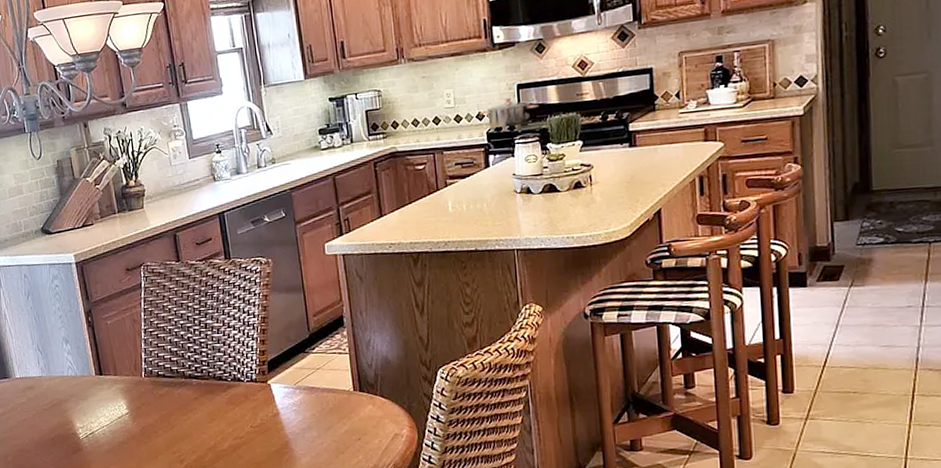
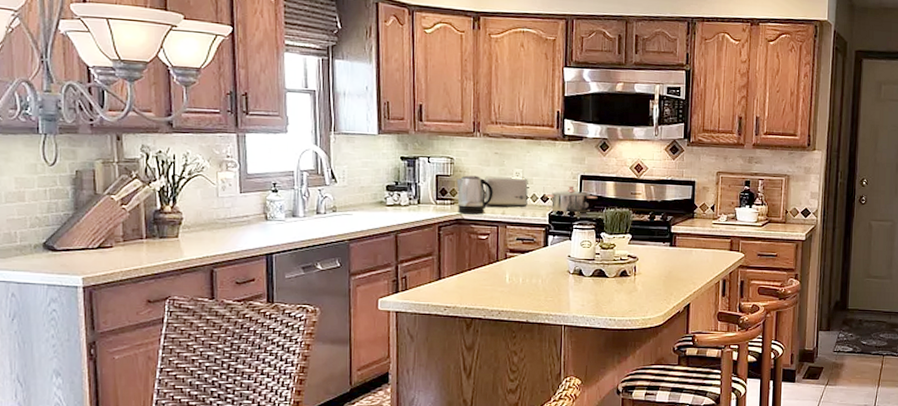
kettle: none [386,104,426,147] -> present [456,175,494,215]
toaster: none [415,98,463,135] -> present [484,176,528,208]

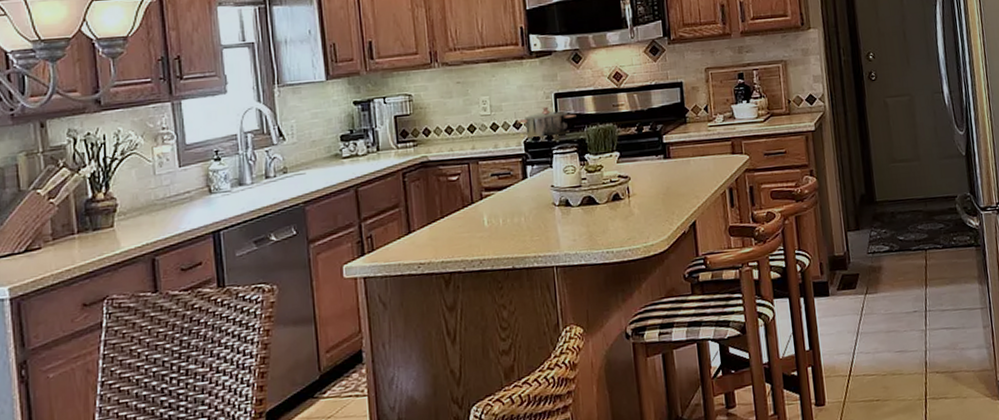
kettle: present [456,175,494,215] -> none [417,110,460,156]
toaster: present [484,176,528,208] -> none [449,105,499,144]

